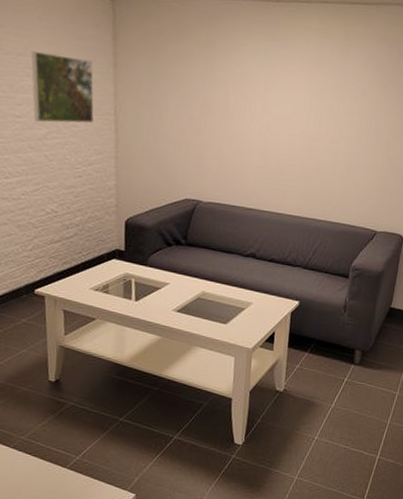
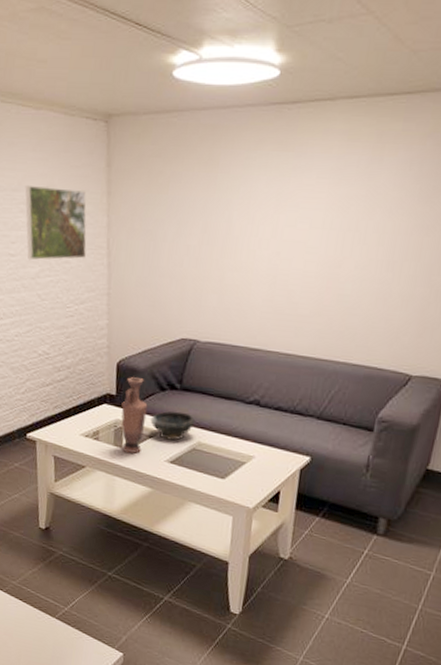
vase: none [130,234,155,304] -> present [121,377,148,454]
bowl: none [158,264,199,291] -> present [150,411,194,441]

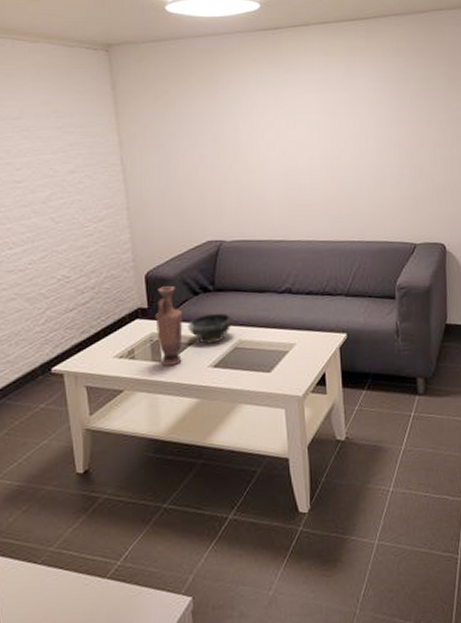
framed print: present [25,185,87,261] -> none [27,112,99,185]

